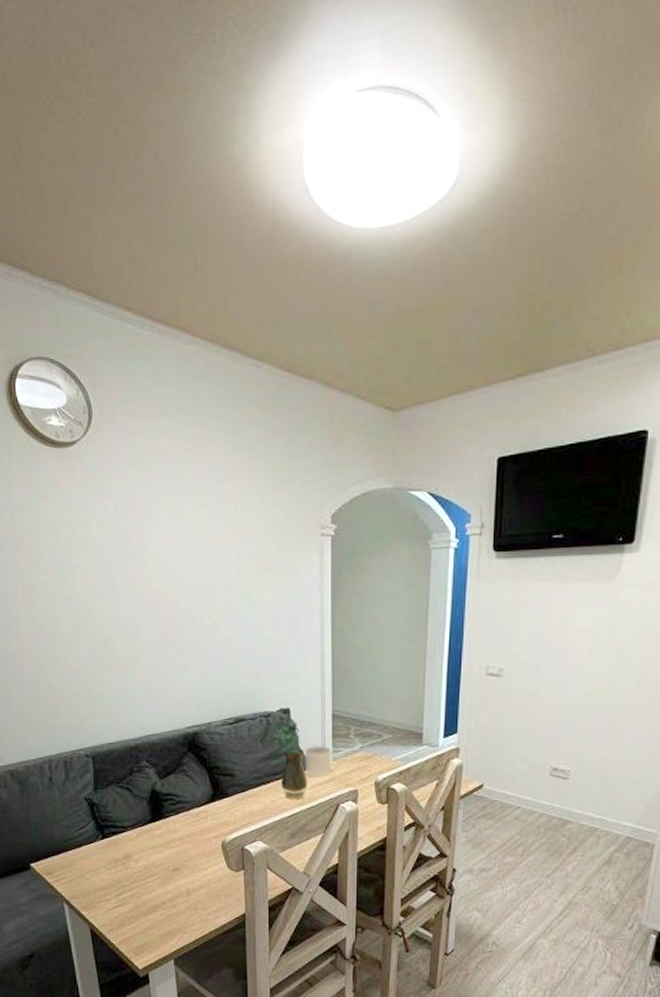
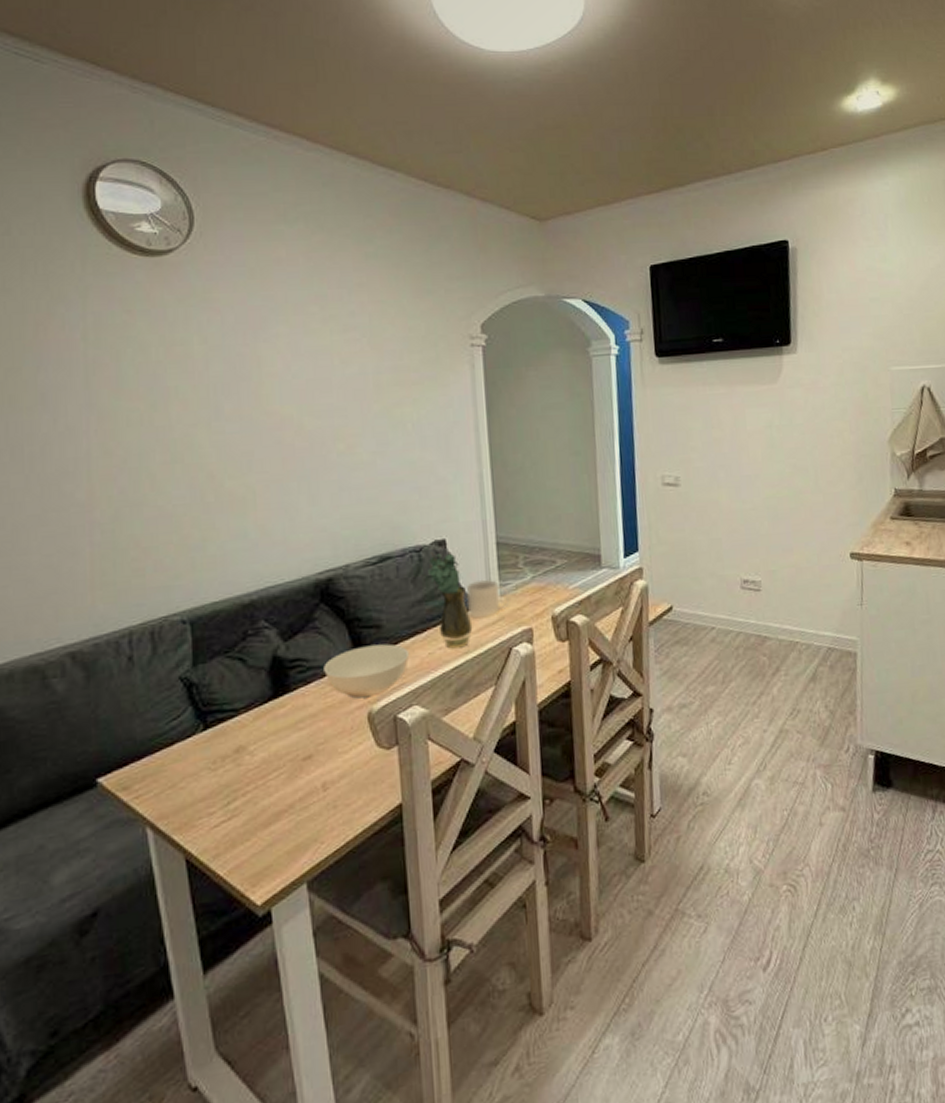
bowl: none [189,789,256,830] -> present [324,644,410,699]

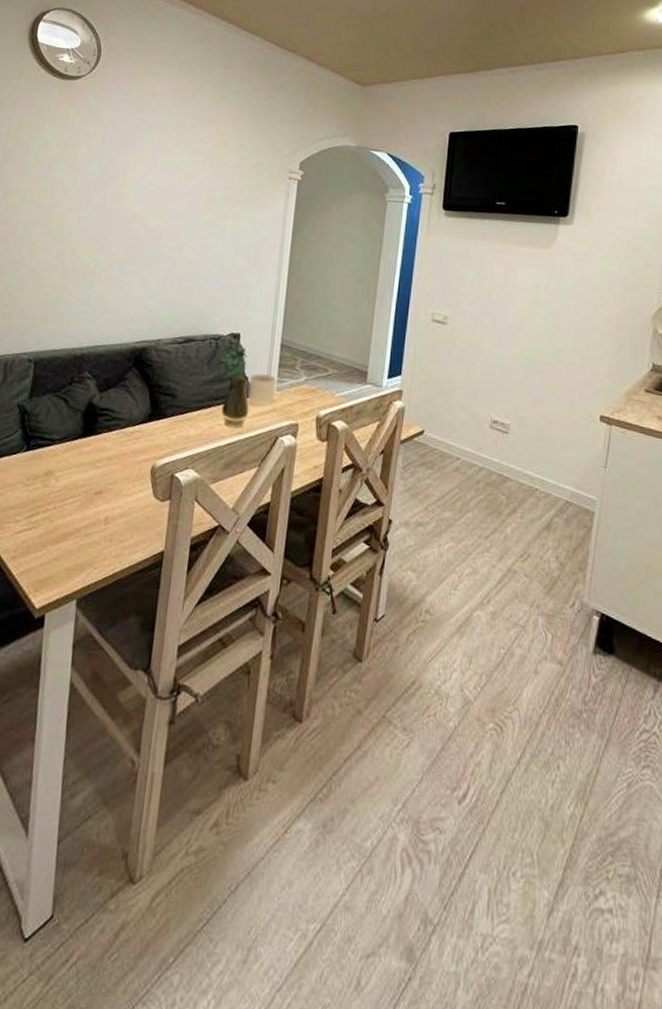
bowl: present [324,644,410,699] -> none [124,409,194,454]

